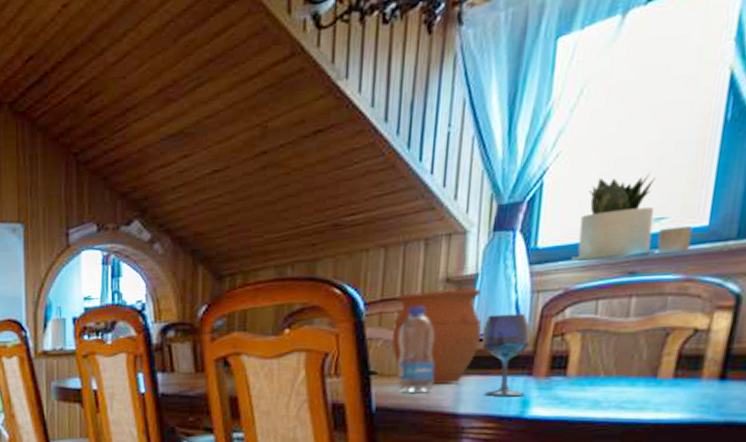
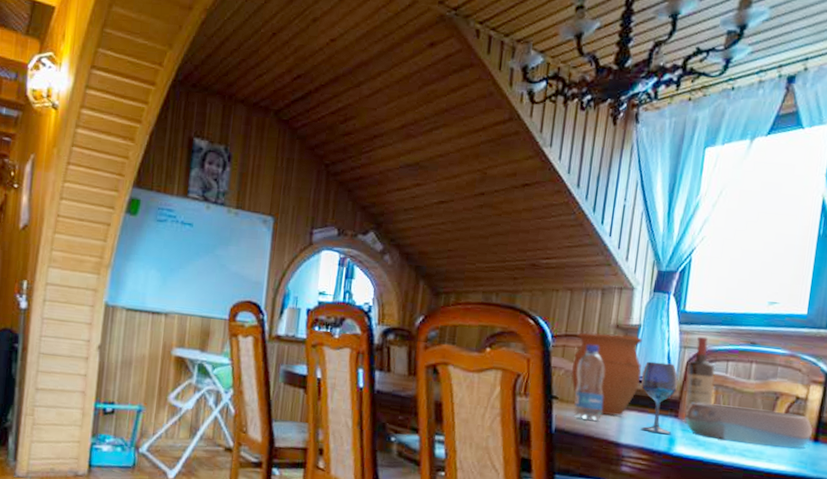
wine bottle: none [540,275,580,379] -> present [684,336,715,423]
bowl: none [542,350,718,394] -> present [685,402,812,449]
planter: present [571,173,658,262] -> none [710,263,772,332]
candle: present [656,226,693,255] -> none [770,311,796,334]

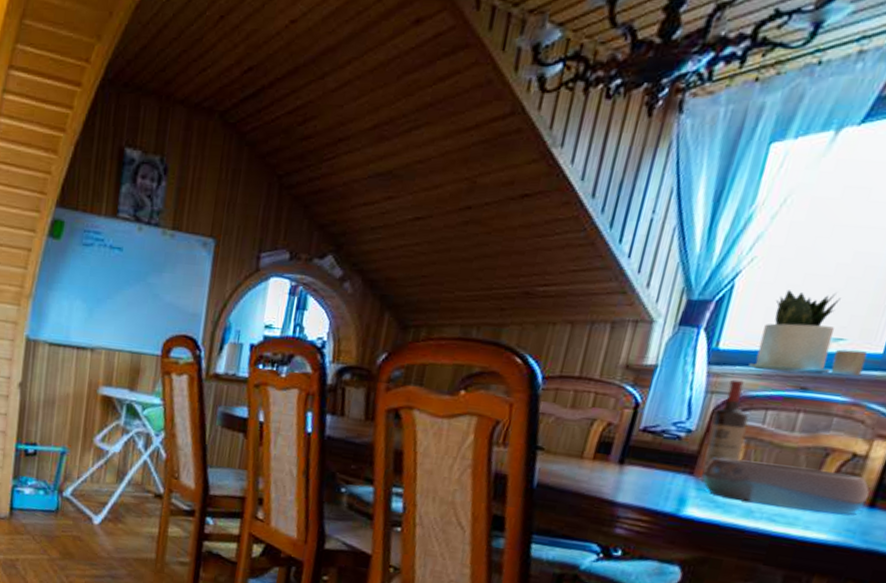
vase: present [571,332,642,416] -> none [562,373,658,471]
bottle: present [574,345,606,421] -> none [562,388,607,476]
wineglass: present [640,361,678,435] -> none [644,408,699,494]
planter: none [710,263,772,332] -> present [748,290,841,375]
candle: none [770,311,796,334] -> present [830,349,868,377]

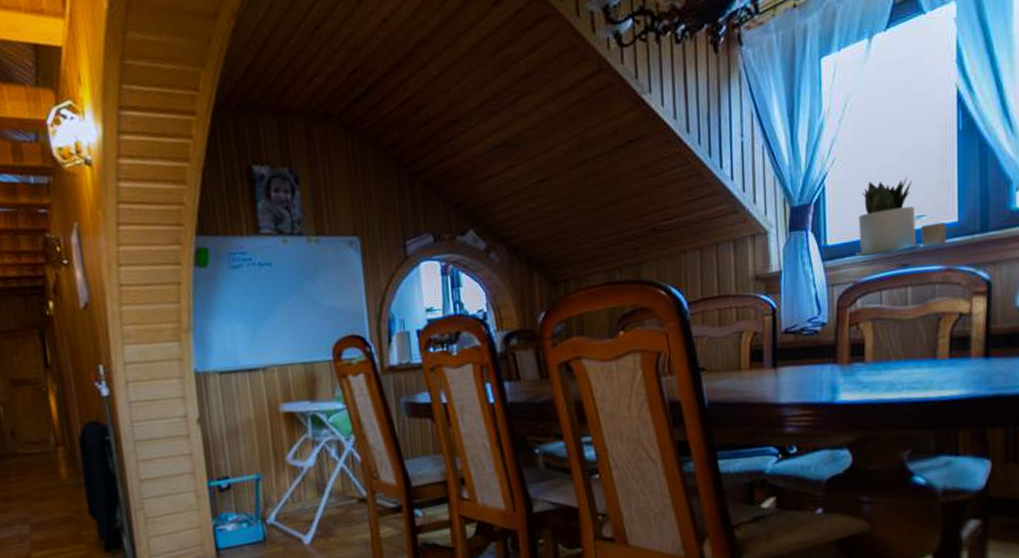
wine bottle: present [701,379,749,481] -> none [838,269,871,366]
bowl: present [703,457,870,516] -> none [845,332,981,377]

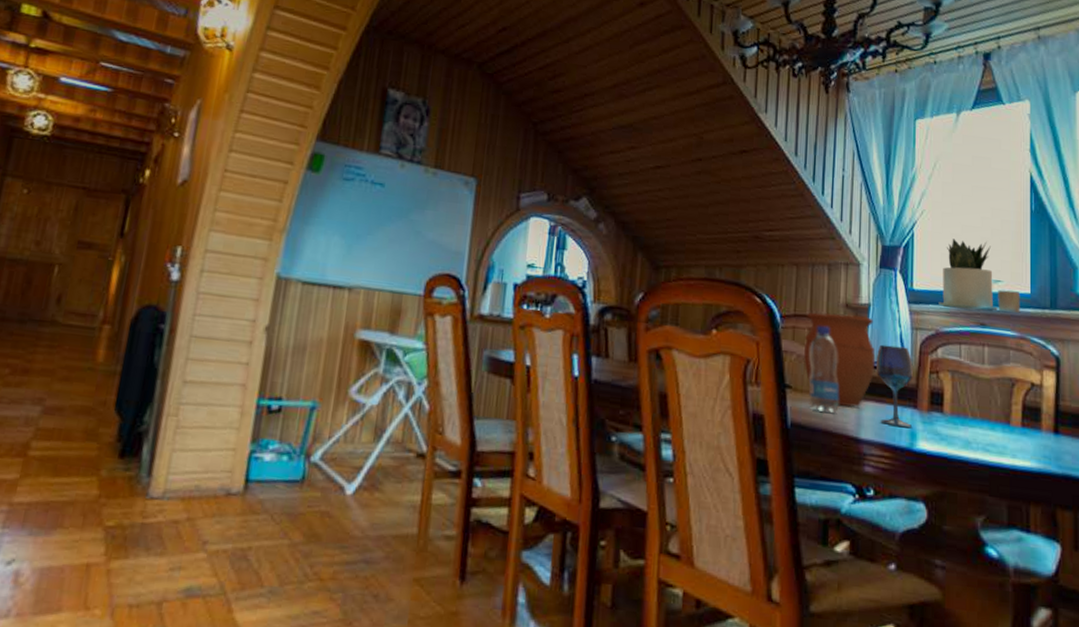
vase: none [715,284,791,377] -> present [803,312,876,408]
bottle: none [721,303,756,387] -> present [809,326,839,413]
wineglass: none [791,306,833,385] -> present [875,344,913,428]

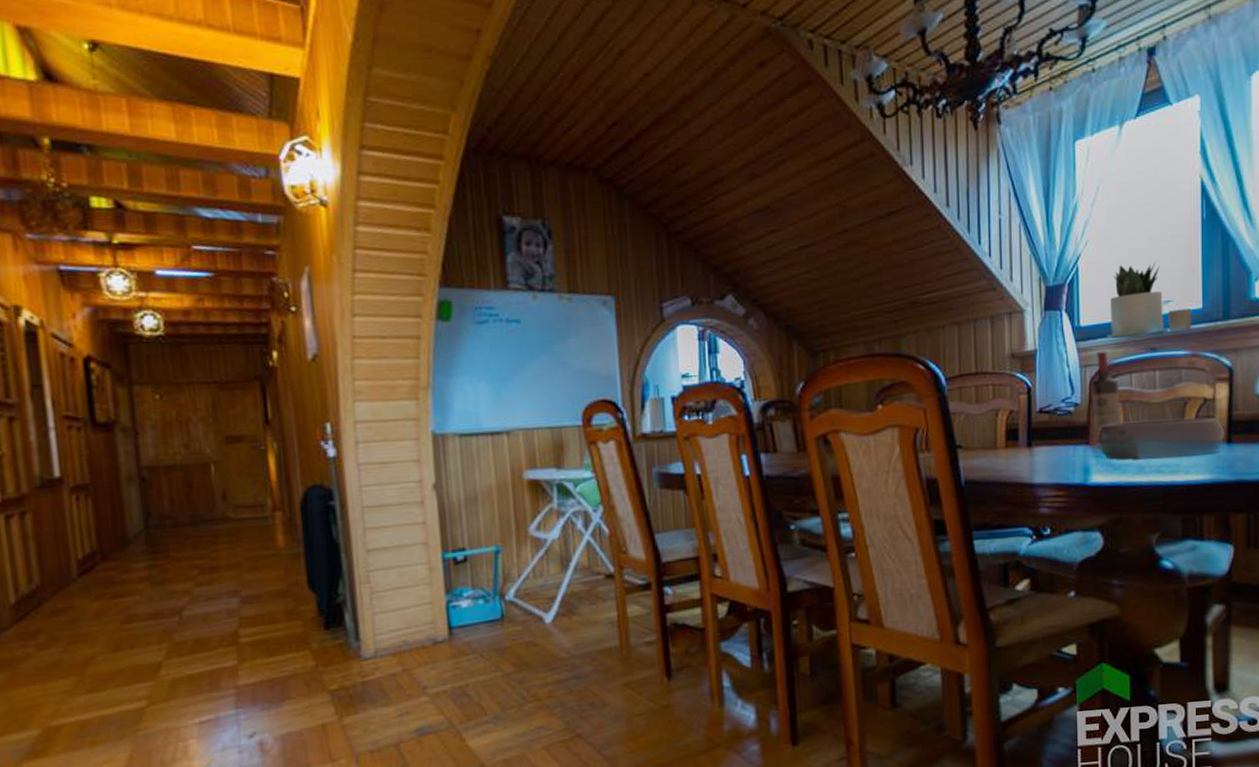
vase: present [803,312,876,408] -> none [972,363,1045,456]
bottle: present [809,326,839,413] -> none [978,381,1011,465]
wineglass: present [875,344,913,428] -> none [1045,386,1086,466]
wine bottle: none [921,317,950,414] -> present [1091,351,1122,448]
bowl: none [925,390,1051,442] -> present [1097,417,1224,460]

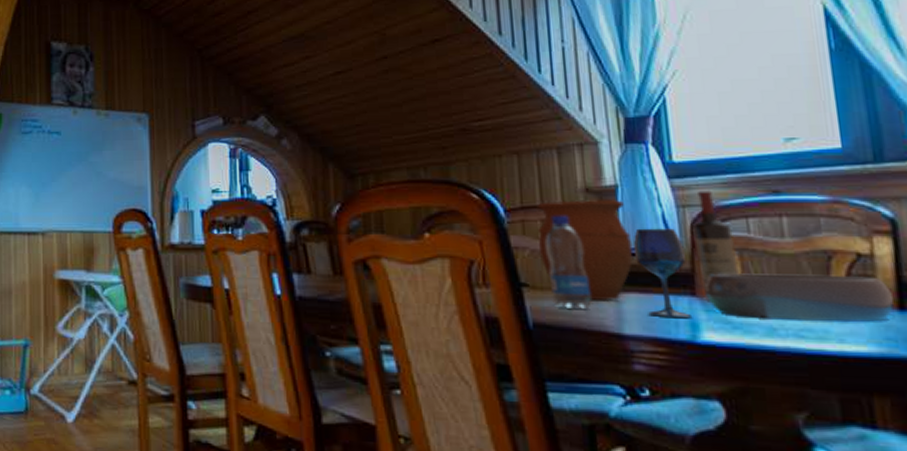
vase: none [972,363,1045,456] -> present [538,200,633,302]
bottle: none [978,381,1011,465] -> present [545,216,591,309]
wineglass: none [1045,386,1086,466] -> present [633,228,693,319]
planter: present [1107,262,1170,339] -> none [710,94,798,178]
candle: present [1168,309,1192,333] -> none [793,148,830,174]

